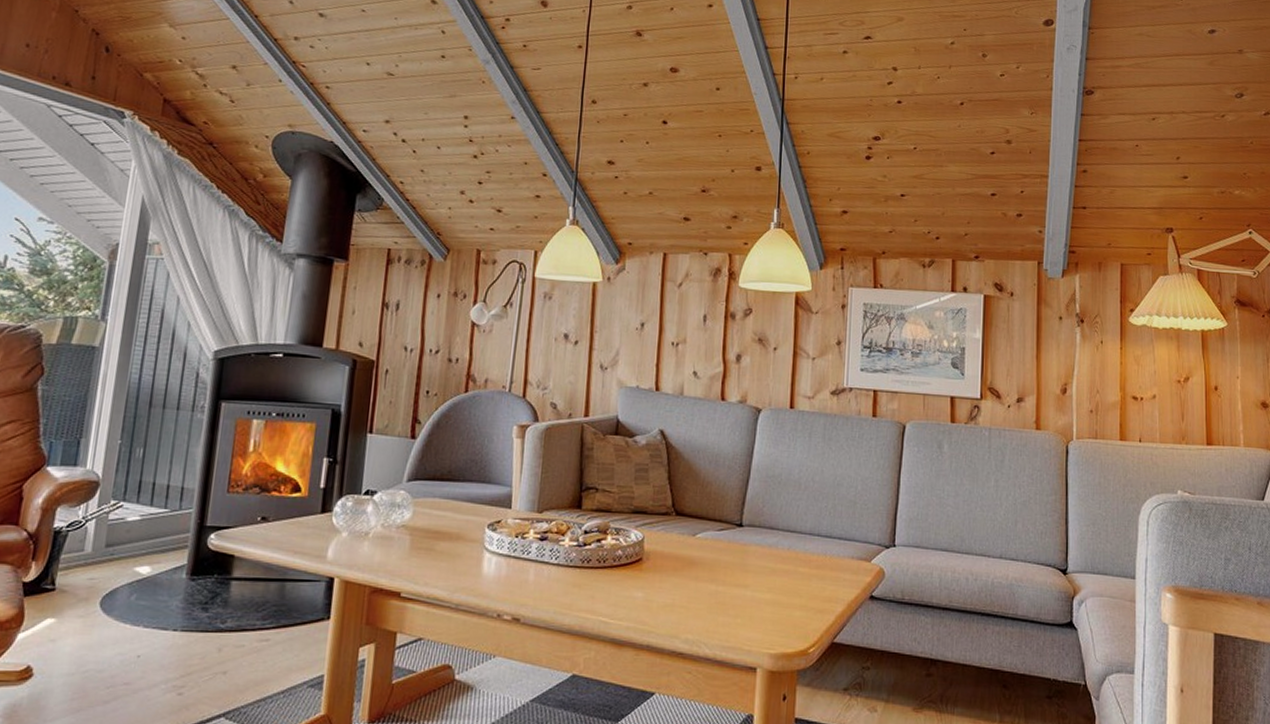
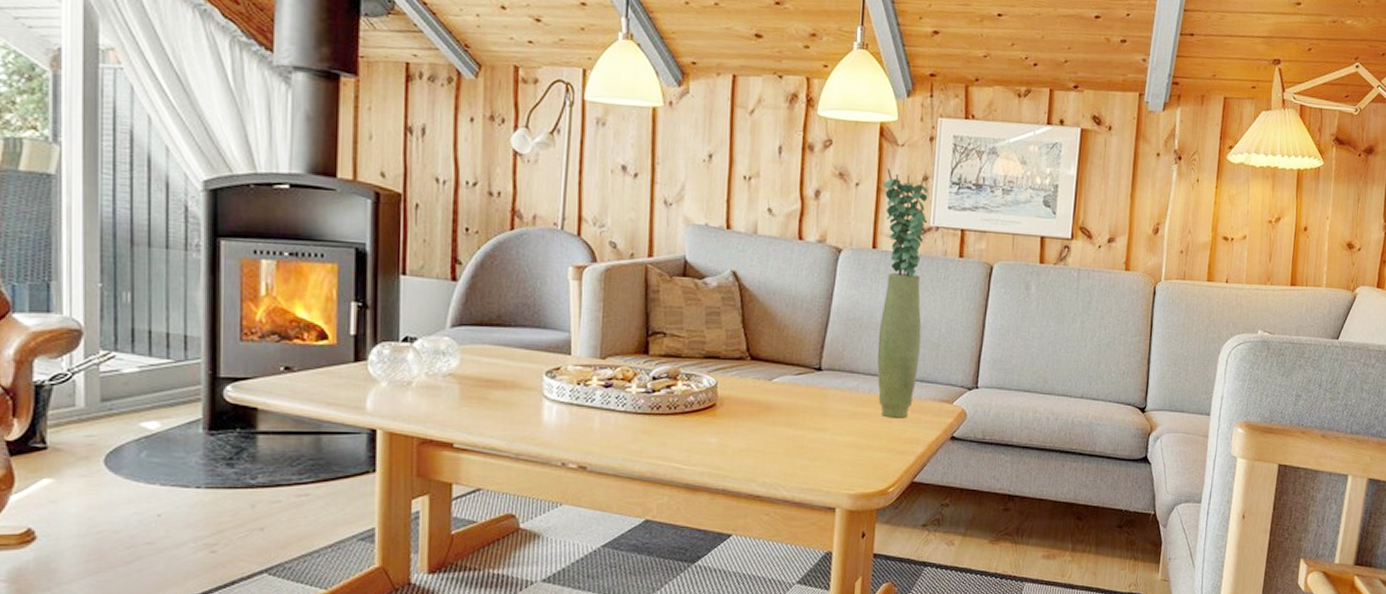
vase: none [796,334,842,576] -> present [877,169,929,418]

